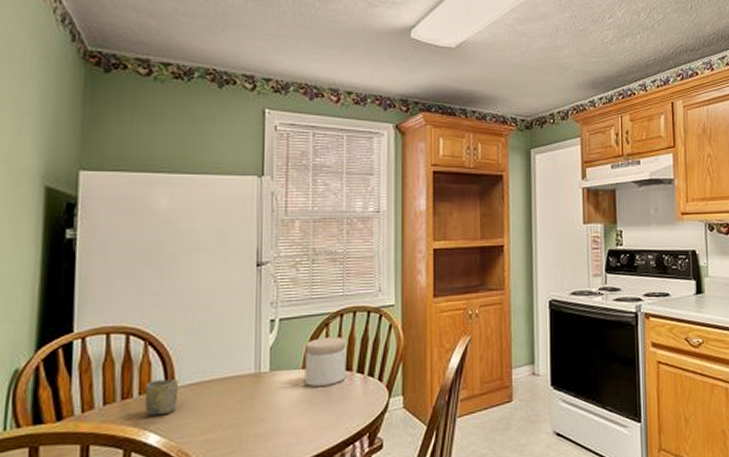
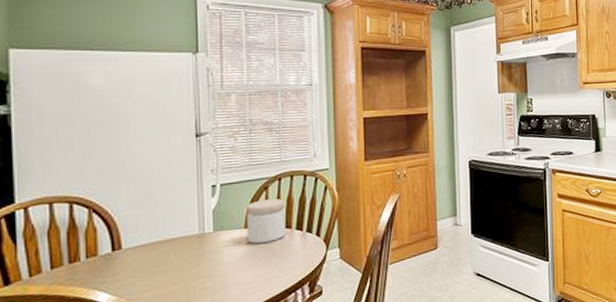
cup: present [144,379,178,416] -> none [91,242,125,276]

